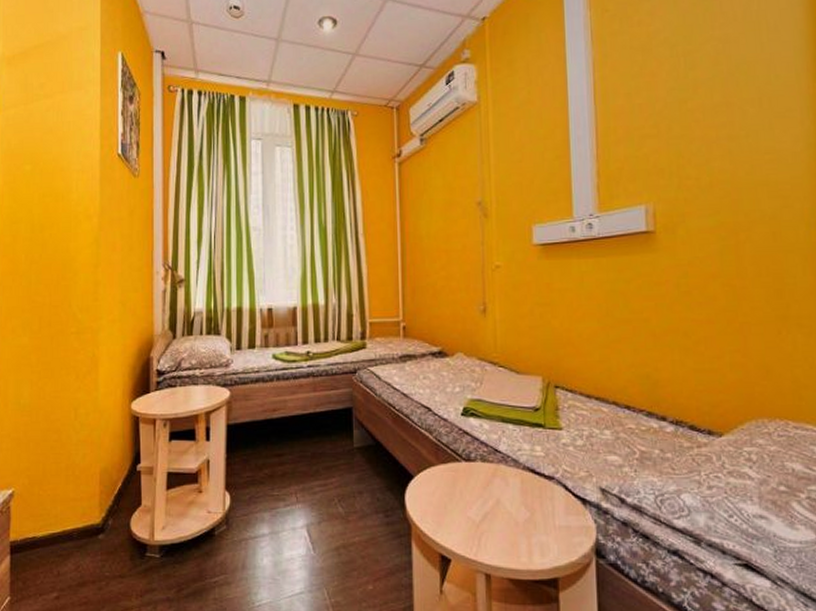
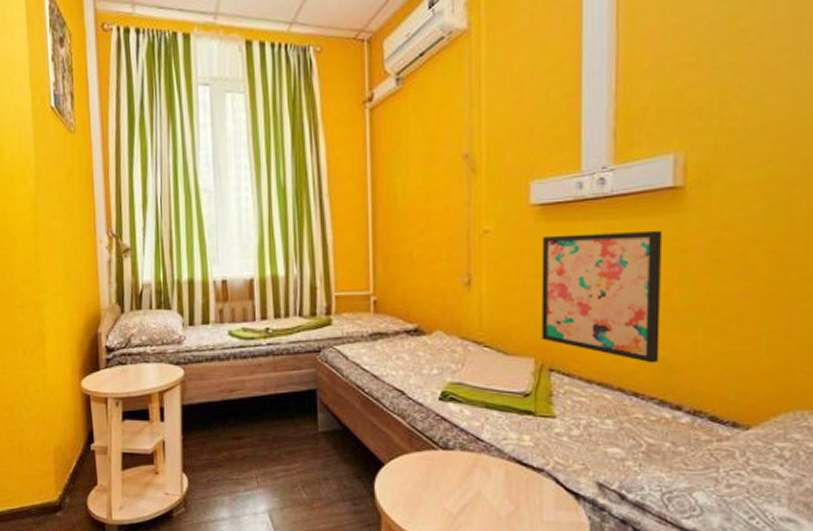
wall art: none [544,266,645,380] -> present [541,230,663,364]

